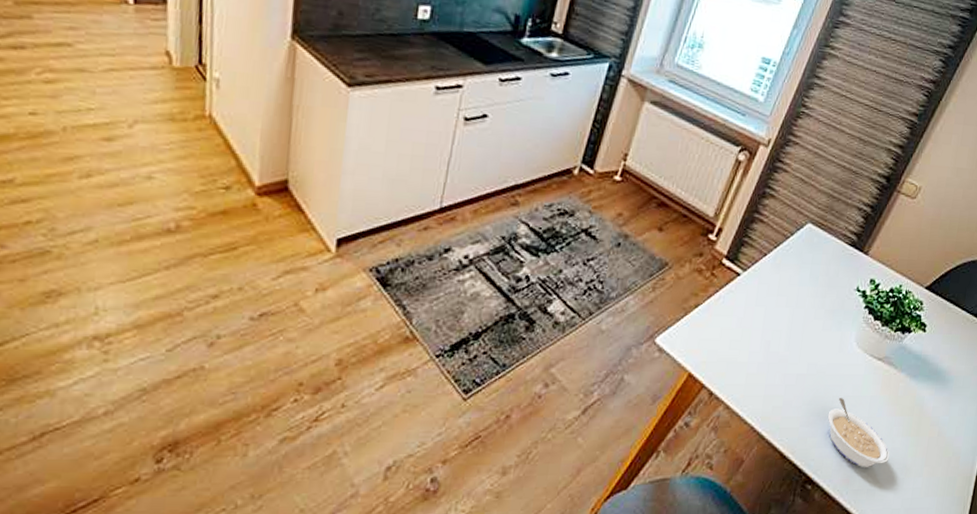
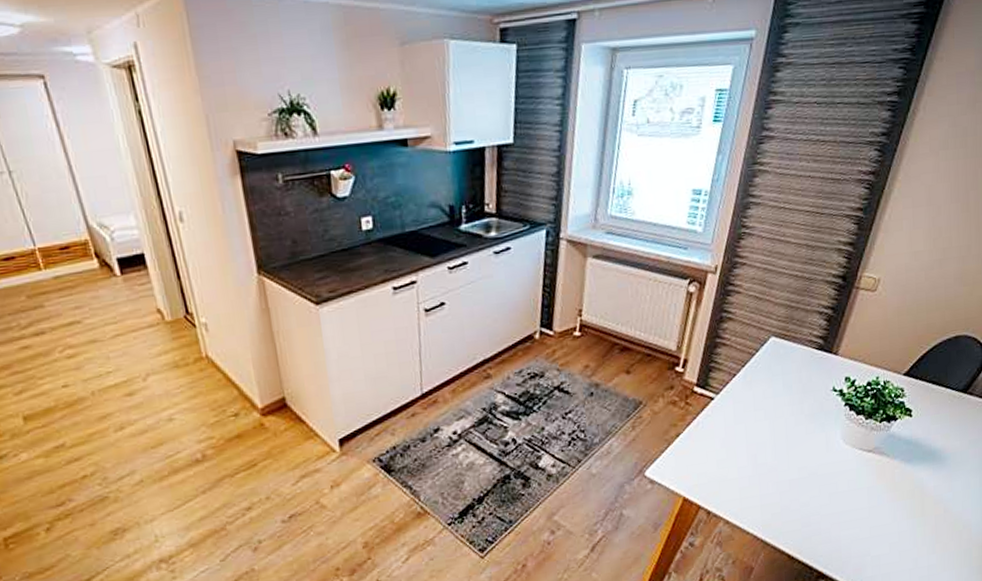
legume: present [827,398,890,467] -> none [827,494,898,555]

